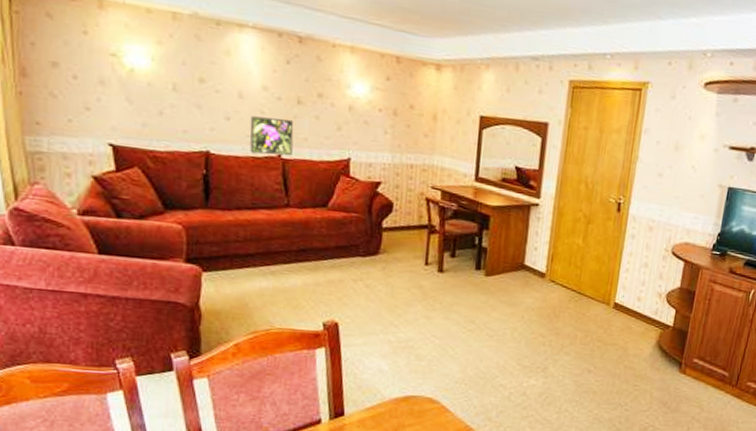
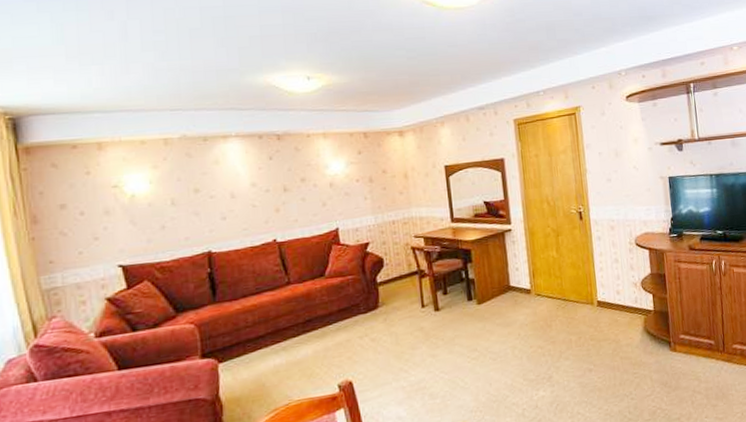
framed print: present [250,116,294,156] -> none [244,206,286,244]

